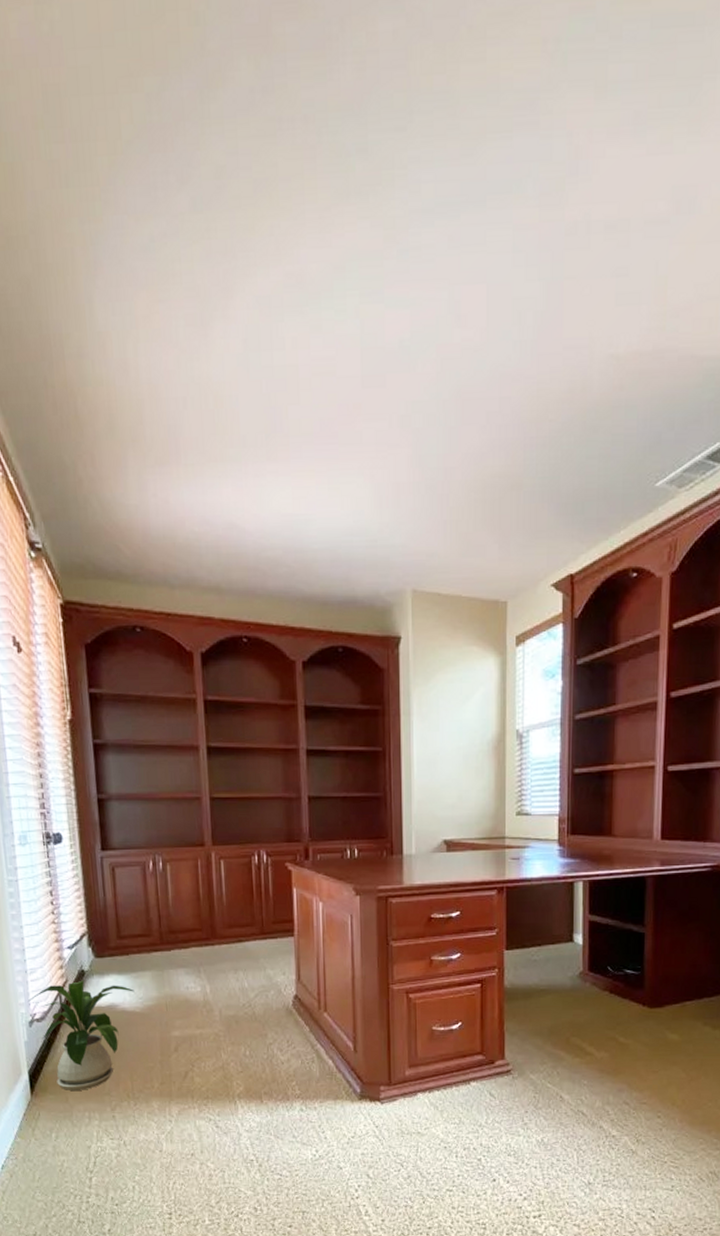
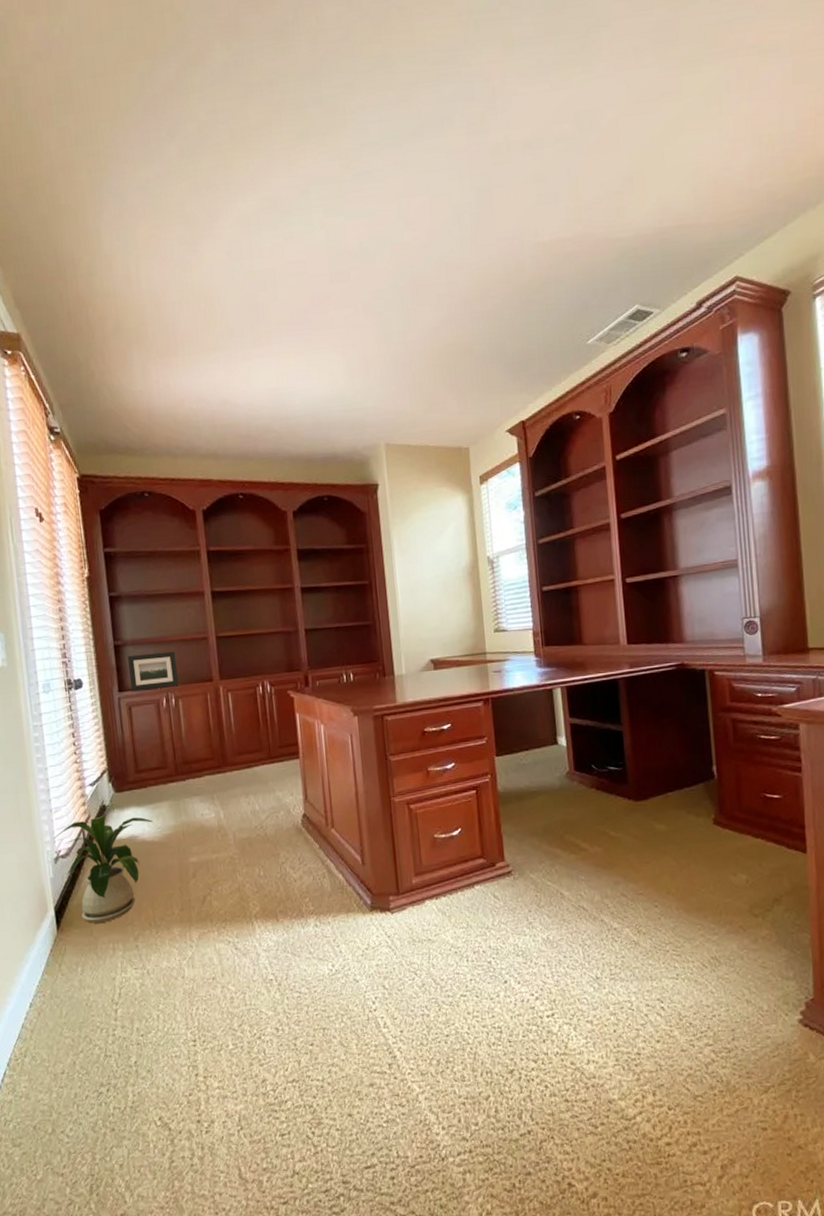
picture frame: none [111,810,167,851] -> present [127,651,179,692]

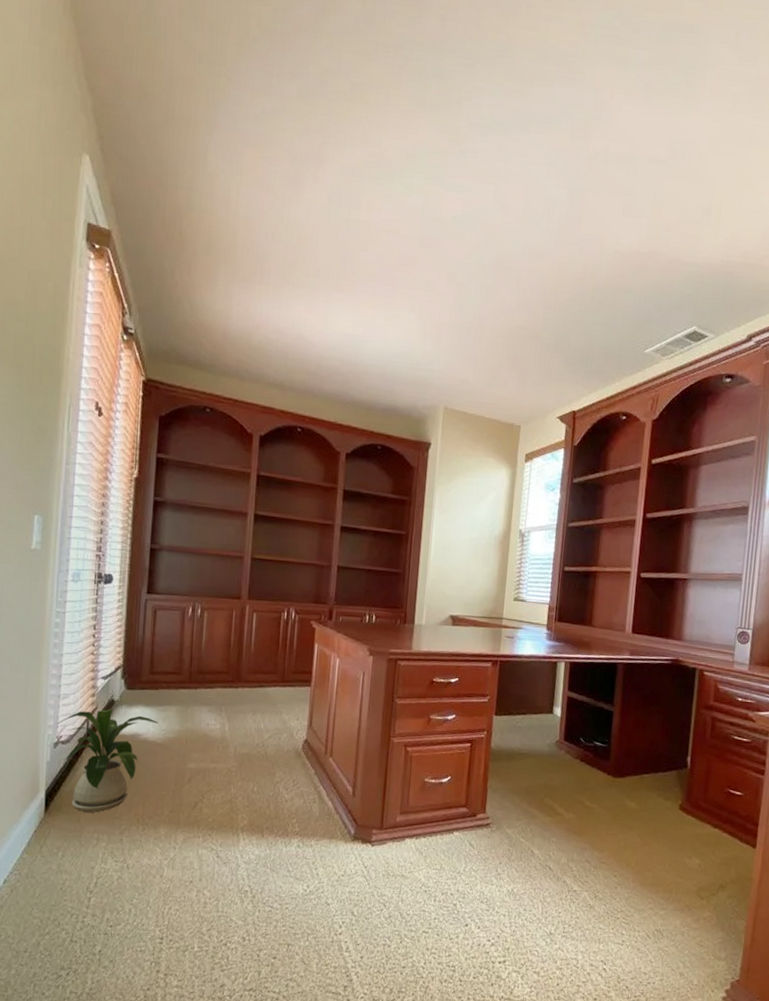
picture frame: present [127,651,179,692] -> none [159,560,209,598]

